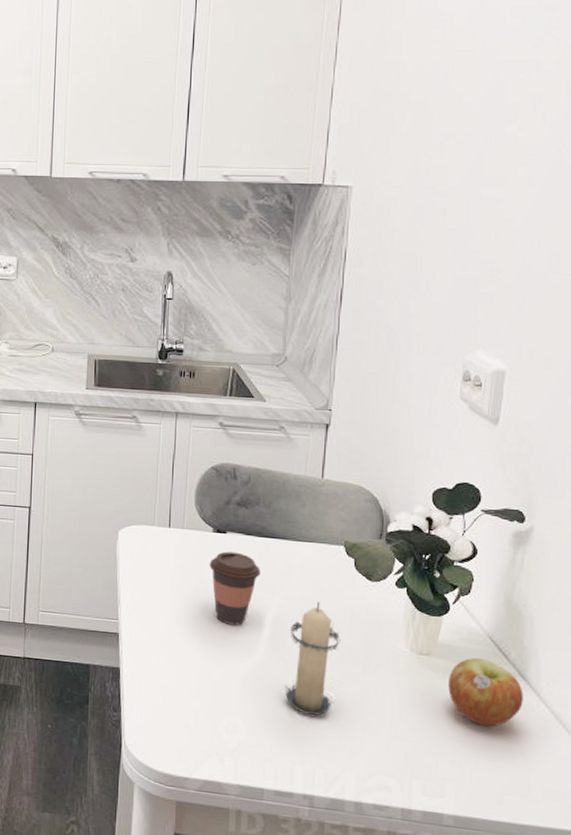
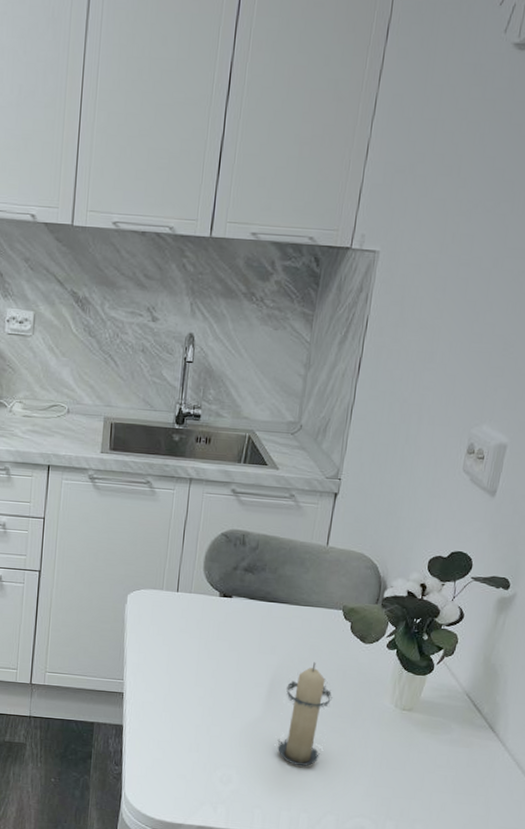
coffee cup: present [209,551,261,625] -> none [214,615,263,685]
apple: present [448,657,524,727] -> none [425,712,492,774]

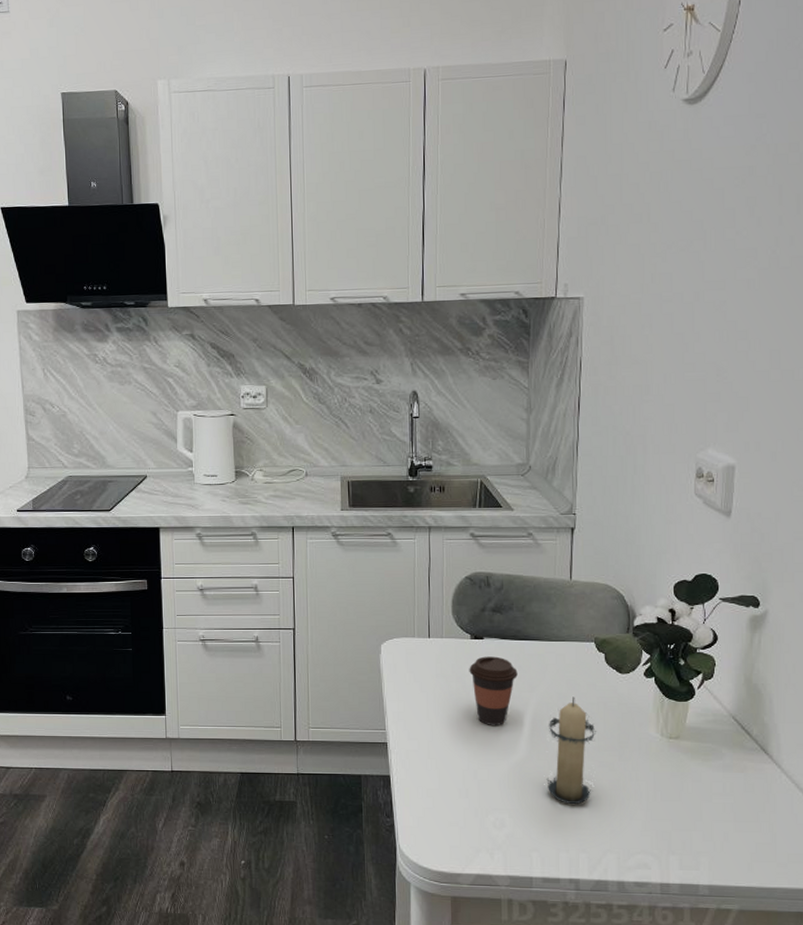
coffee cup: none [214,615,263,685] -> present [469,656,518,725]

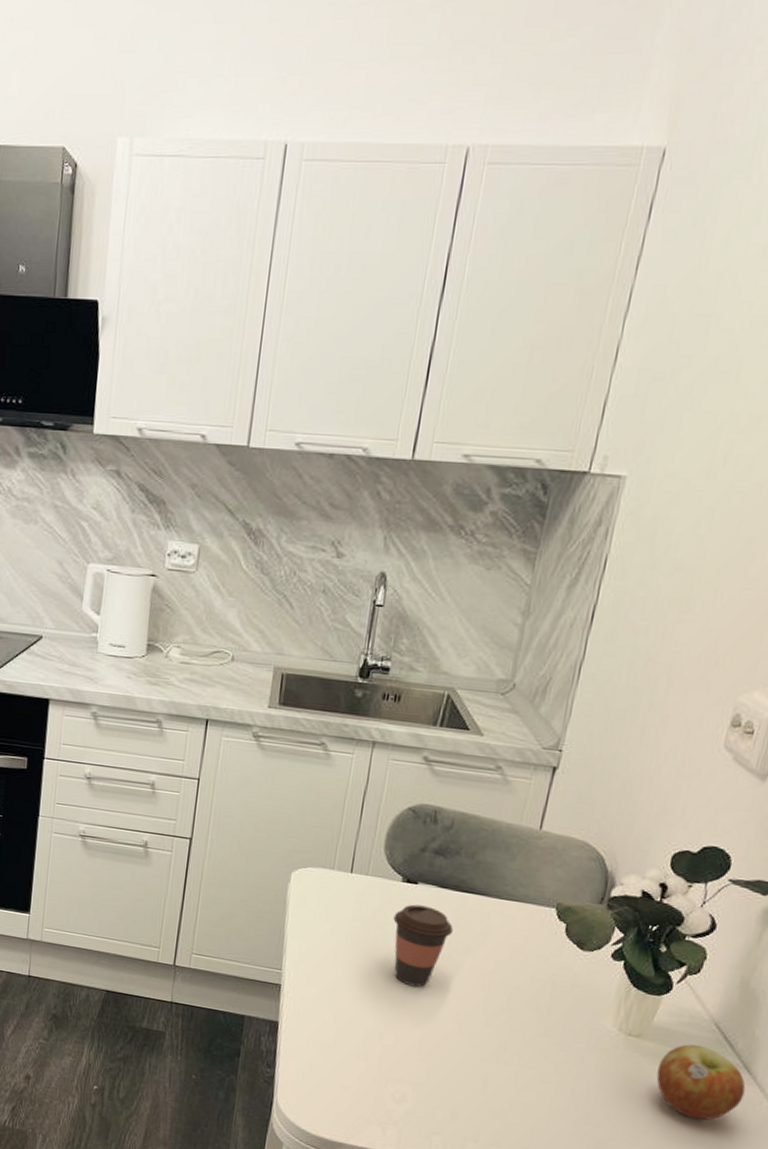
candle: present [546,697,596,804] -> none [465,968,538,1092]
apple: none [697,737,766,800] -> present [656,1044,746,1121]

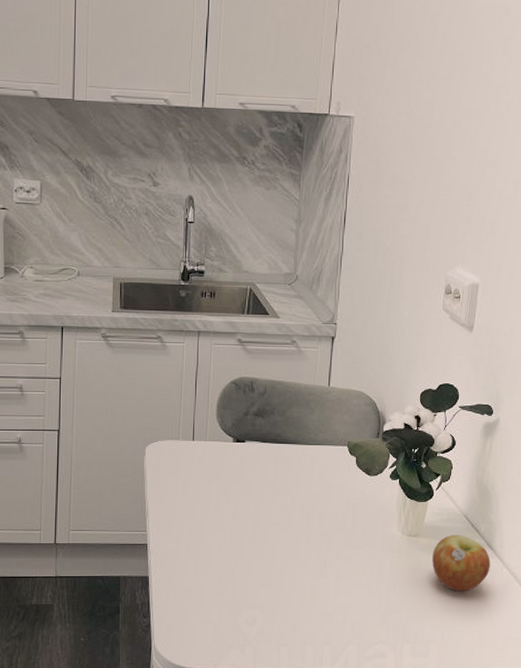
coffee cup: present [393,904,453,987] -> none [230,459,276,526]

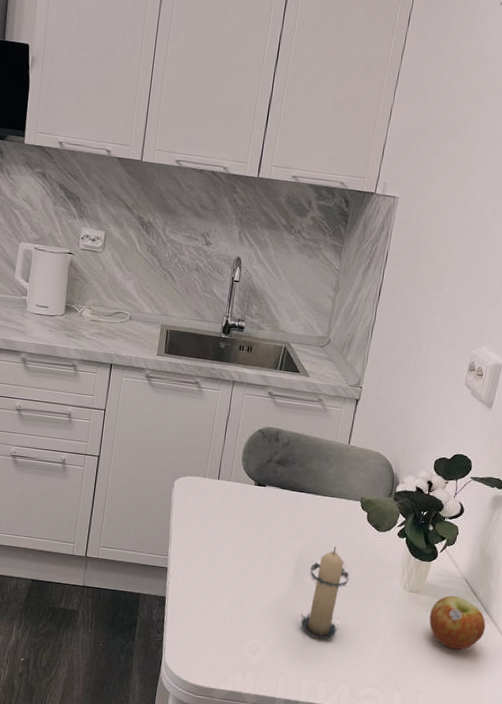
candle: none [297,498,345,599] -> present [301,546,350,639]

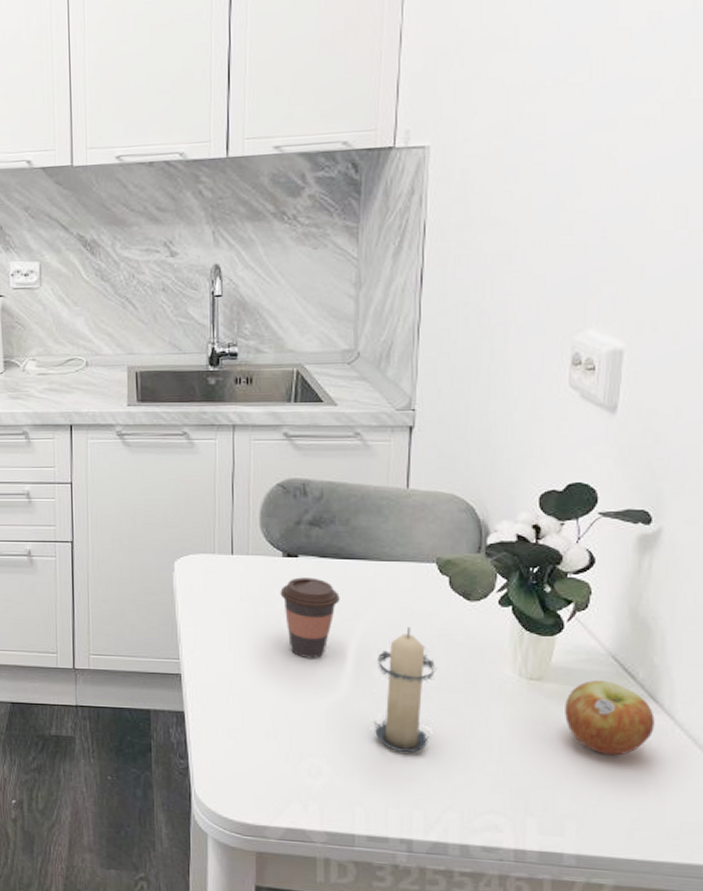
coffee cup: none [249,502,291,564] -> present [280,577,340,658]

